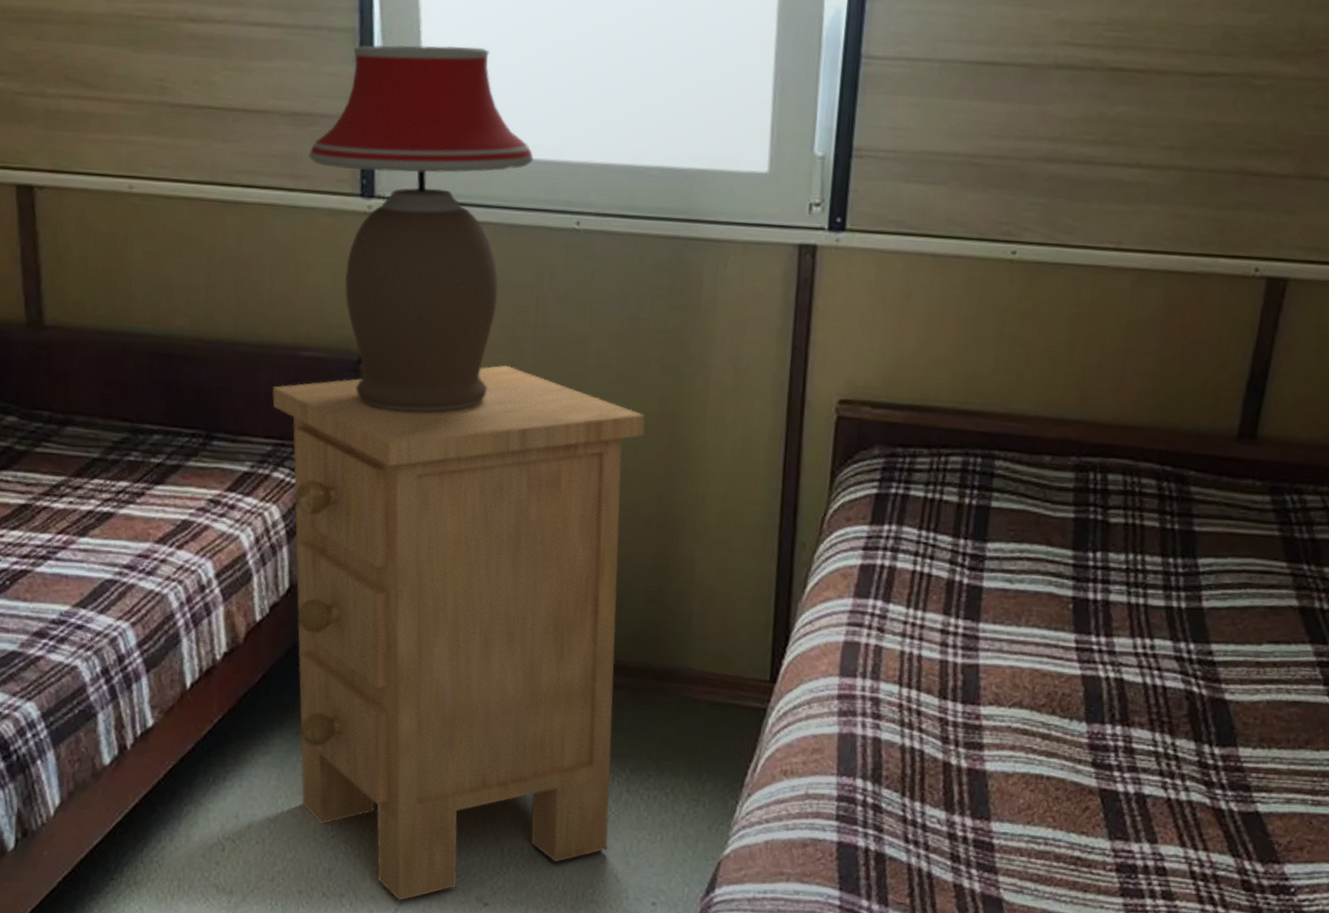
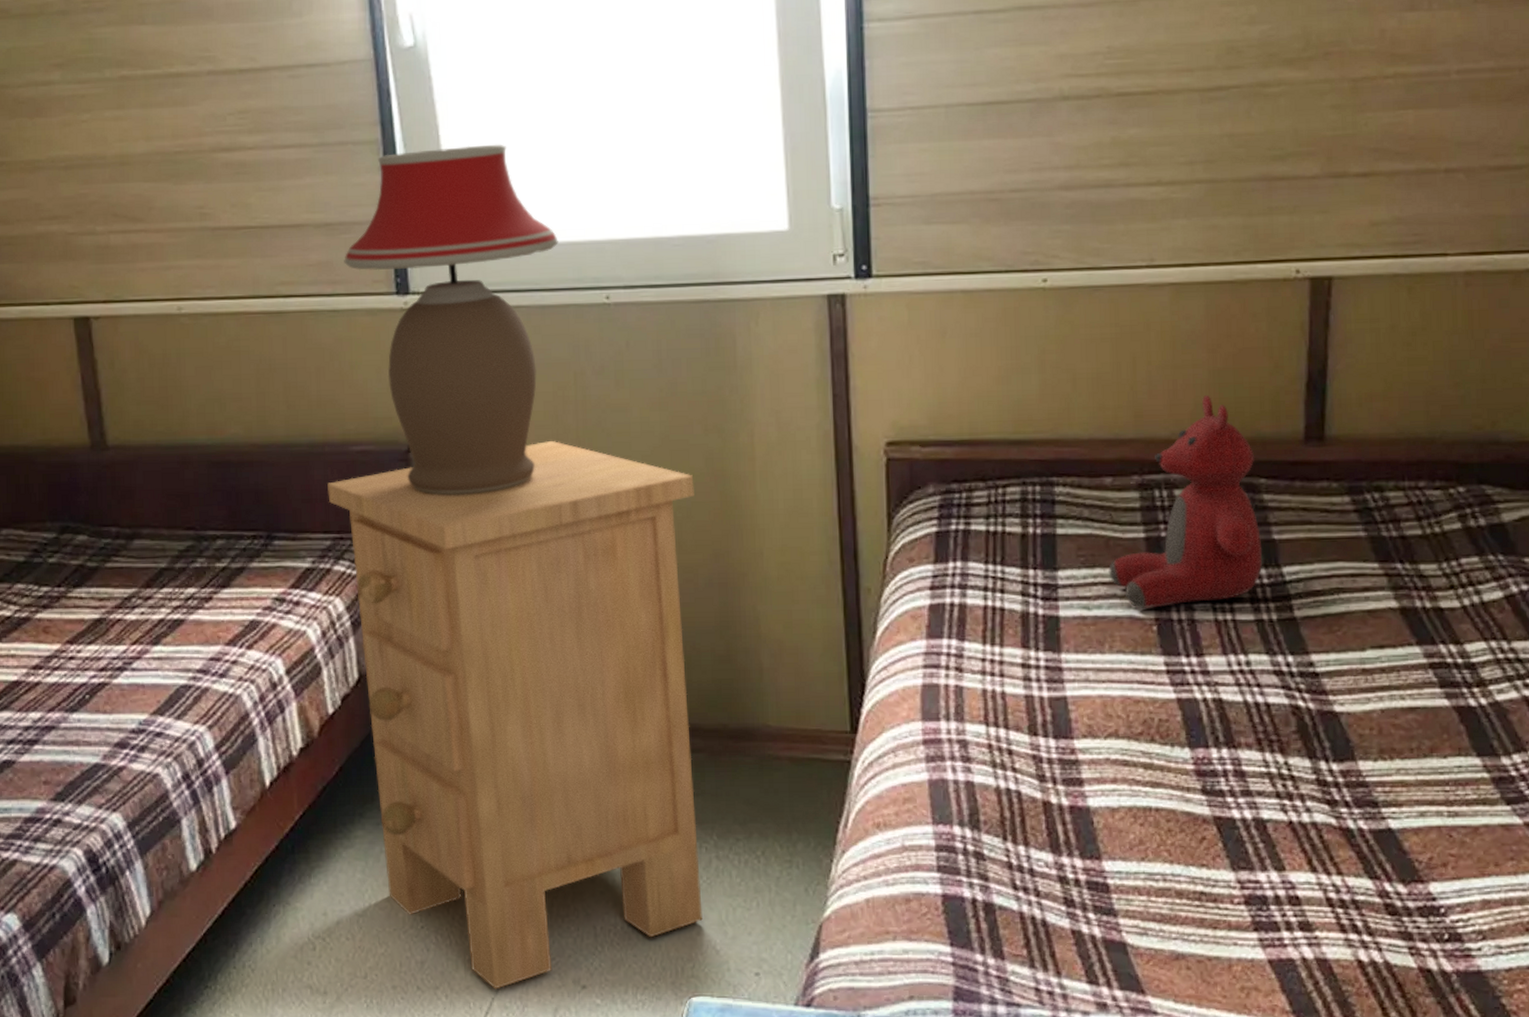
teddy bear: none [1035,383,1189,587] -> present [1108,394,1263,608]

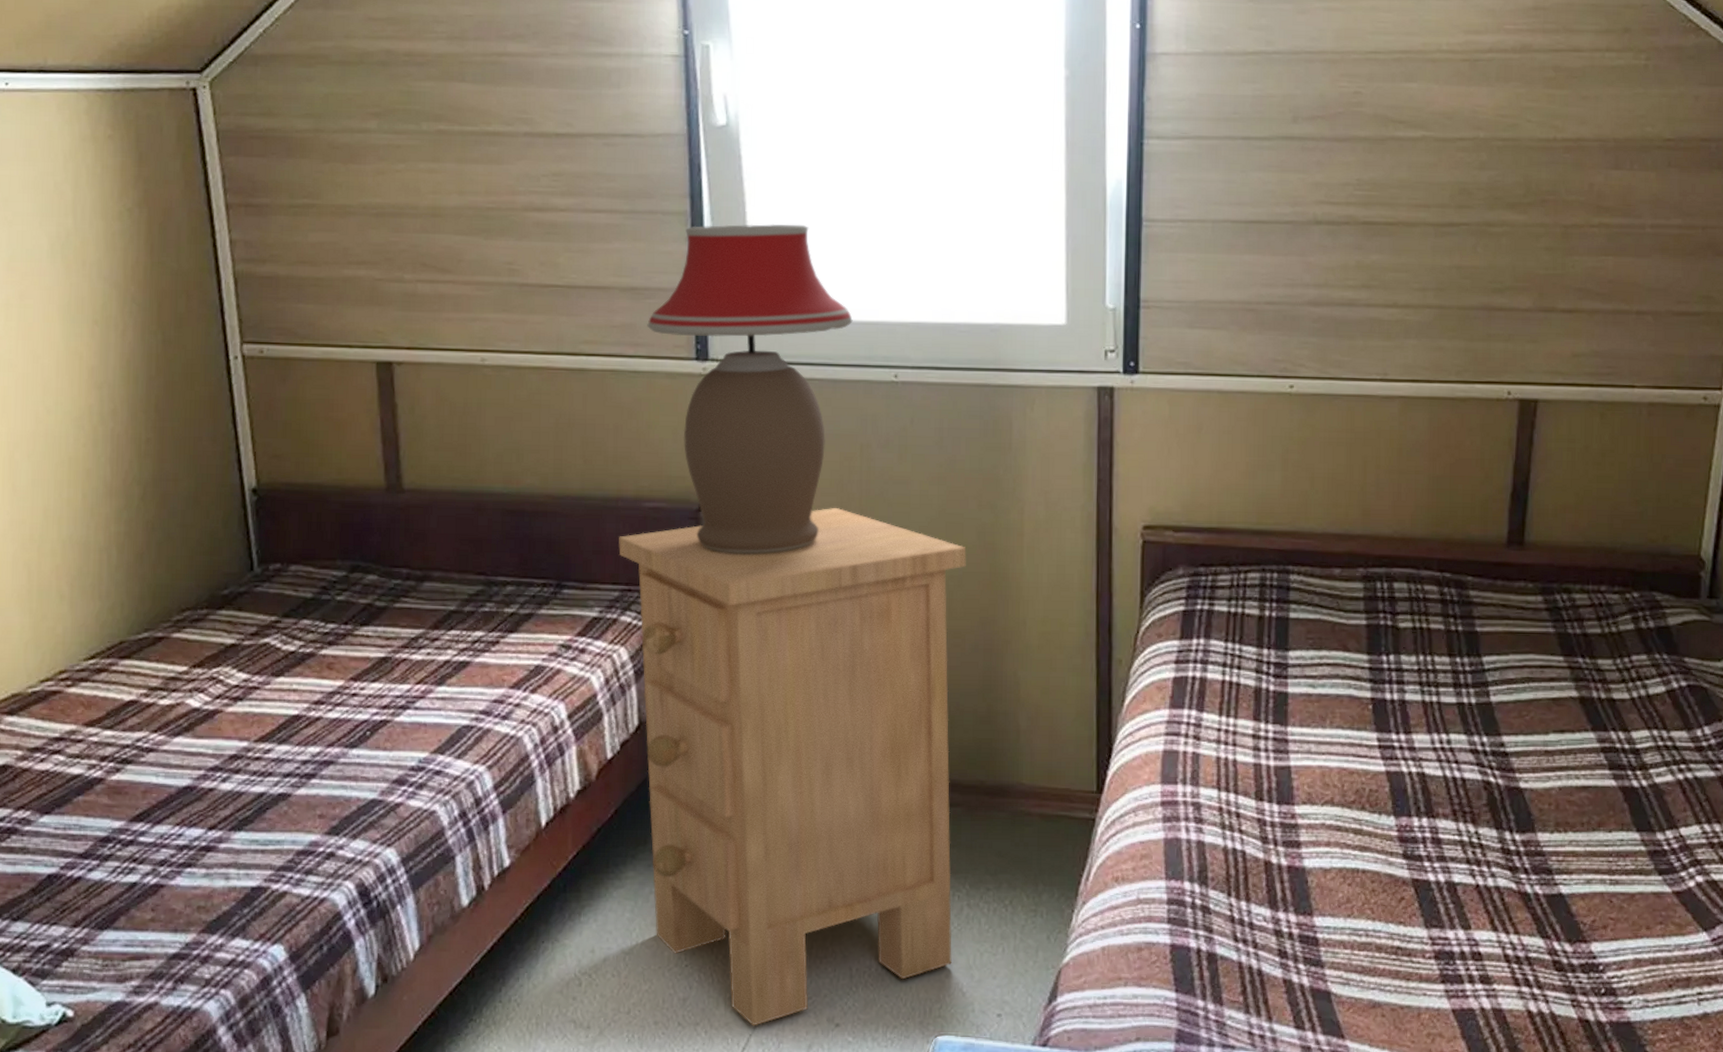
teddy bear: present [1108,394,1263,608] -> none [1333,498,1466,689]

